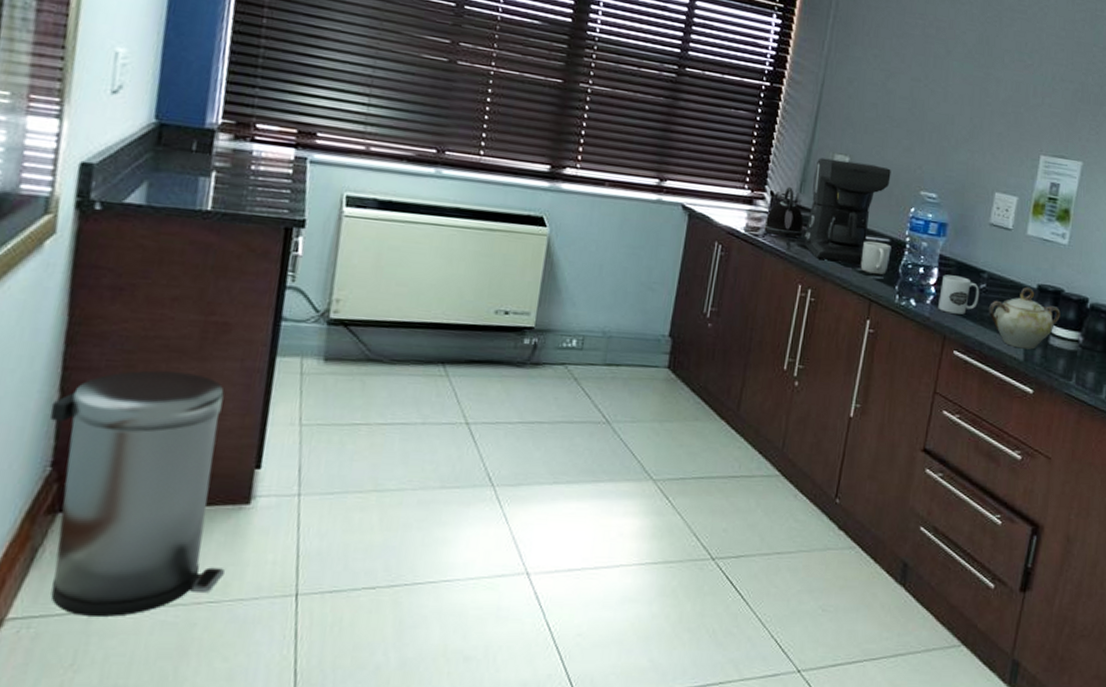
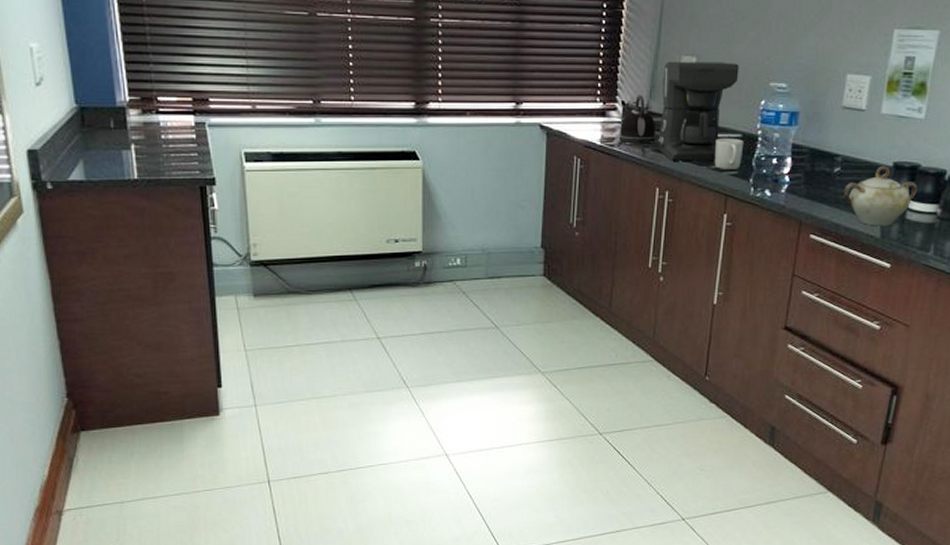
pedal bin: present [50,370,224,617] -> none [55,316,211,505]
mug: present [938,274,980,315] -> none [793,163,834,199]

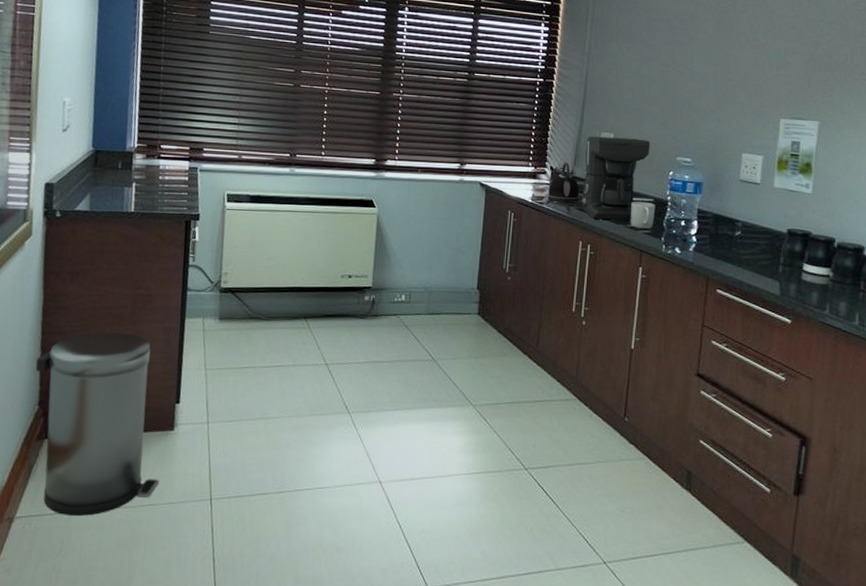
pedal bin: none [55,316,211,505] -> present [35,332,159,516]
sugar bowl: present [843,165,918,226] -> none [744,231,810,286]

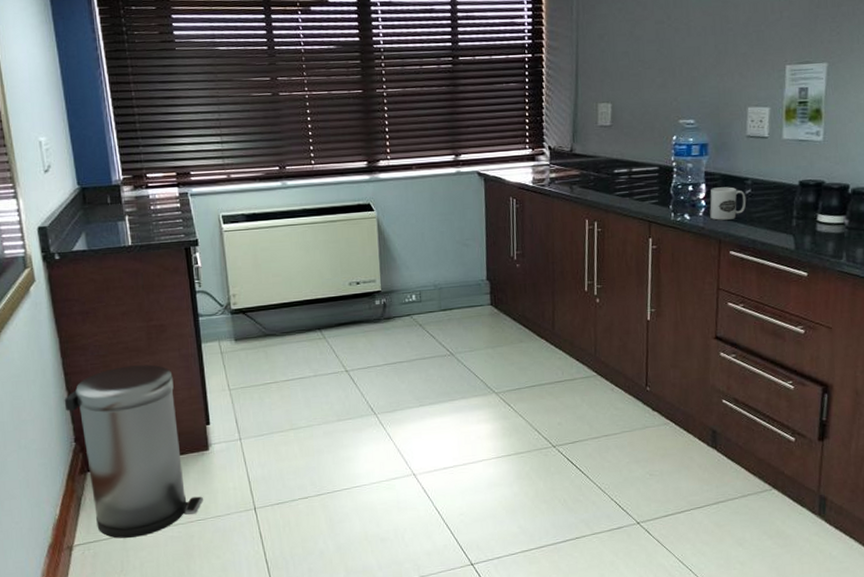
kettle: present [547,162,580,203] -> none [548,140,582,182]
coffee maker: present [581,136,650,221] -> none [583,105,651,195]
mug: present [630,201,656,229] -> none [635,170,661,199]
mug: none [700,225,736,258] -> present [709,187,747,220]

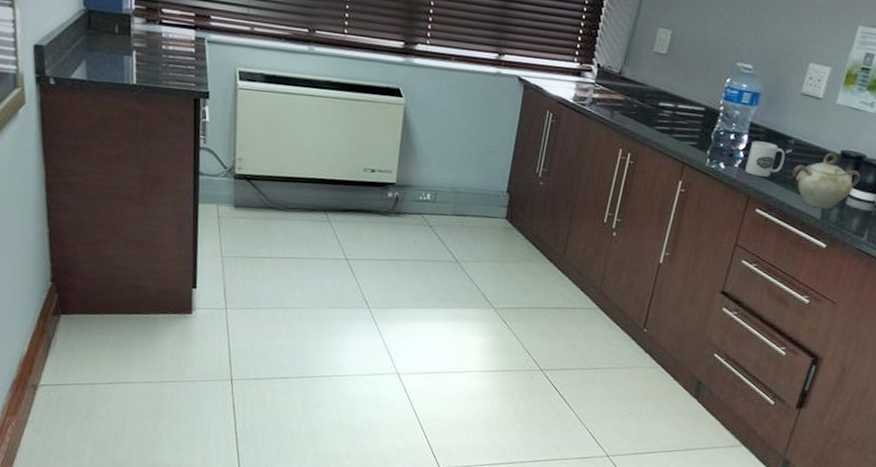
pedal bin: present [64,364,203,538] -> none [44,212,179,388]
sugar bowl: none [756,184,824,240] -> present [791,152,861,210]

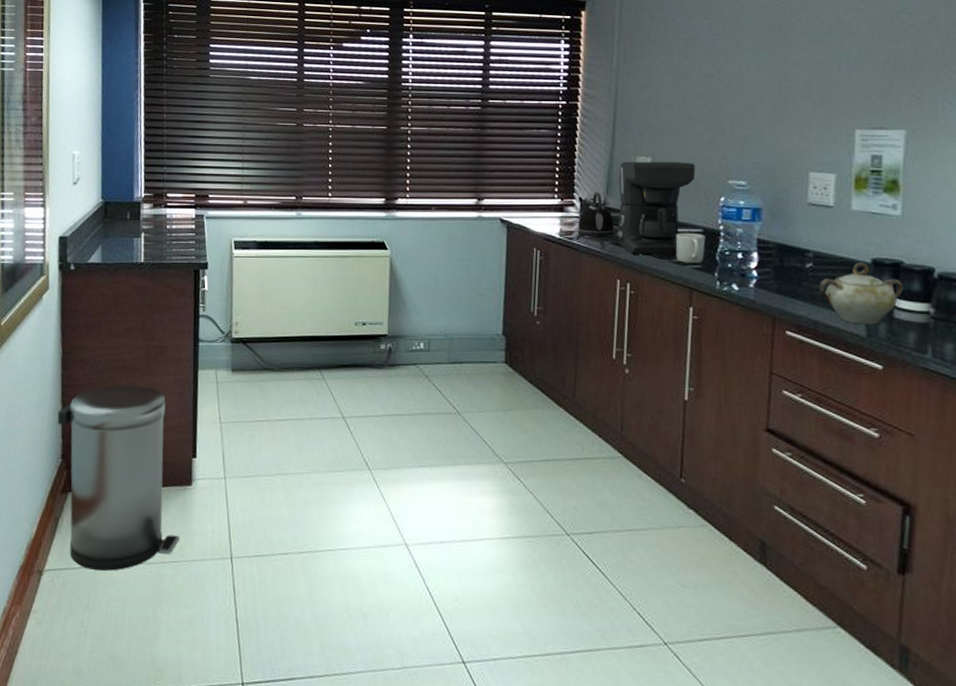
pedal bin: none [44,212,179,388] -> present [57,385,179,571]
kettle: none [590,60,627,106] -> present [577,192,615,236]
coffee maker: none [626,31,711,130] -> present [616,161,696,255]
mug: none [676,109,706,140] -> present [675,232,706,263]
mug: present [745,141,786,177] -> none [762,257,807,295]

